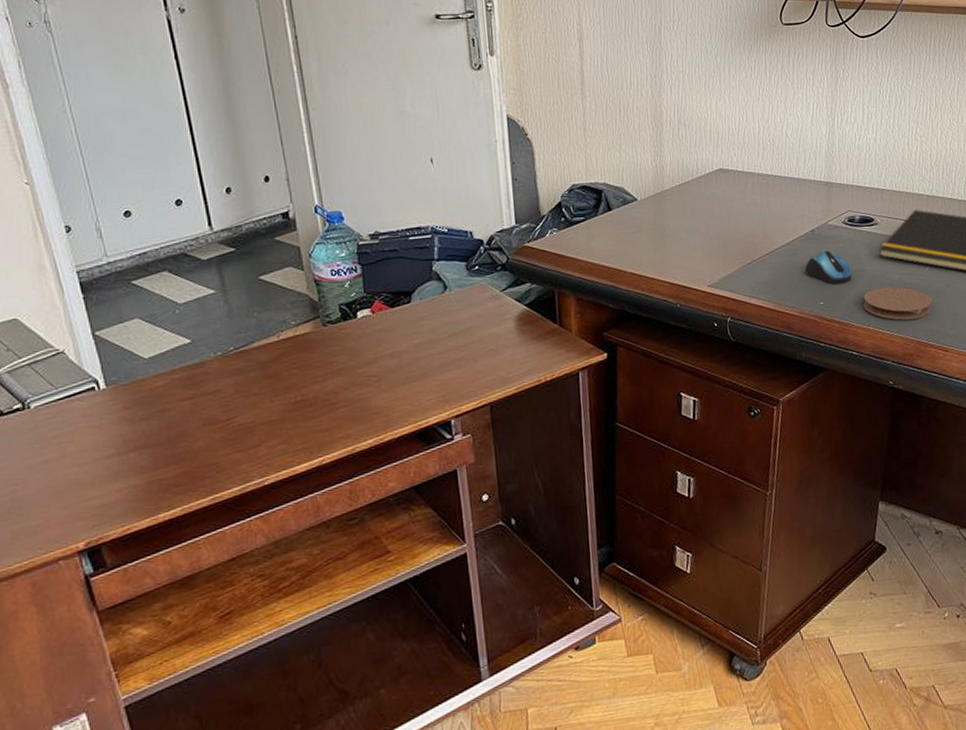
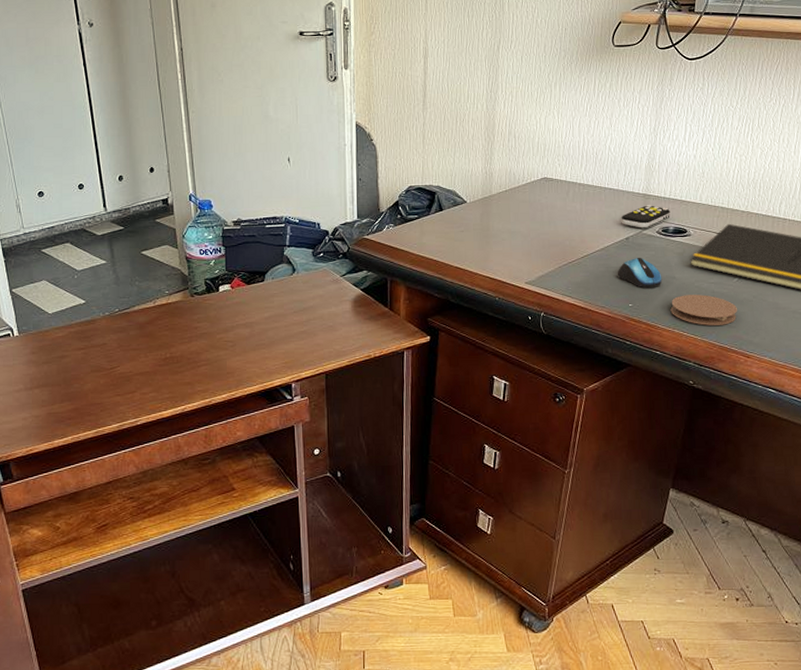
remote control: none [804,193,855,219] -> present [621,205,670,229]

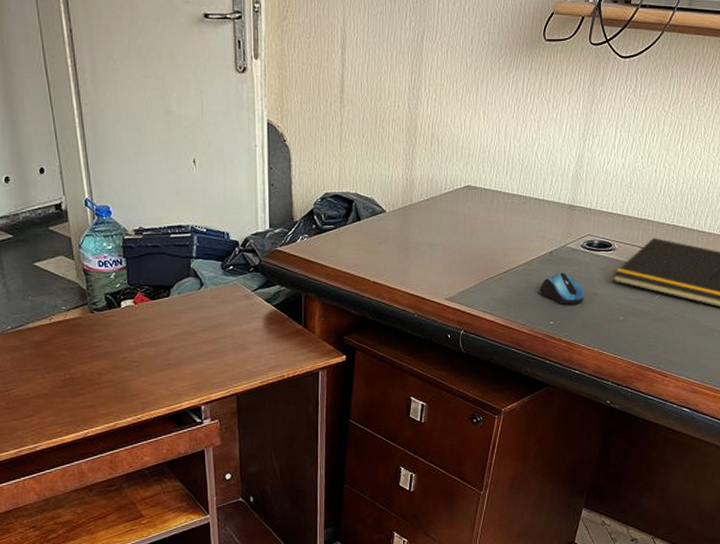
remote control: present [621,205,670,229] -> none [545,217,596,242]
coaster: present [670,294,737,326] -> none [591,312,657,344]

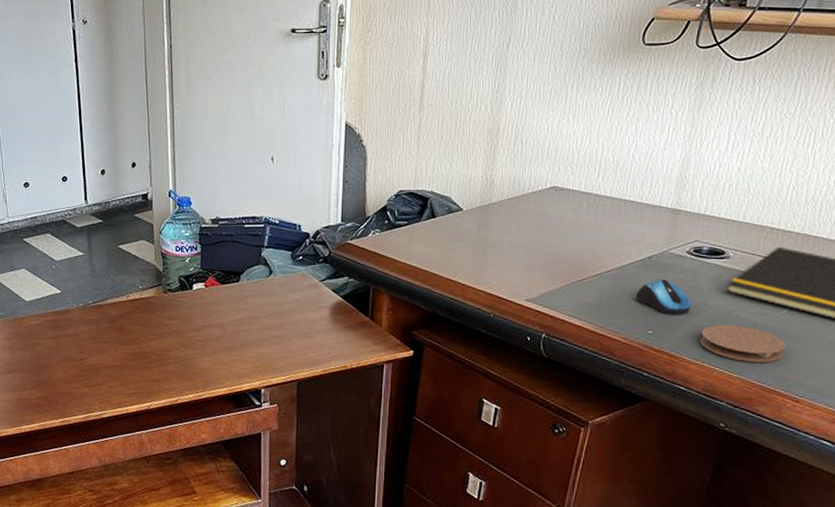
coaster: none [591,312,657,344] -> present [700,325,785,363]

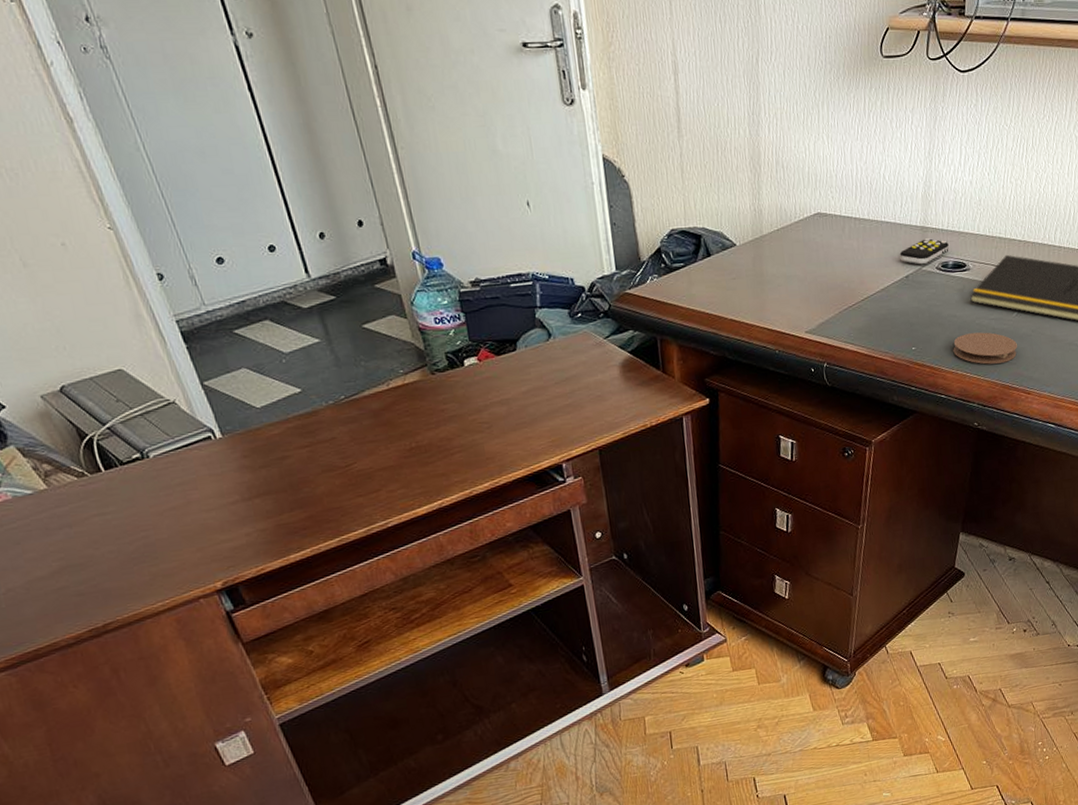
computer mouse: present [635,279,691,314] -> none [898,296,944,329]
remote control: none [643,221,705,247] -> present [899,238,949,265]

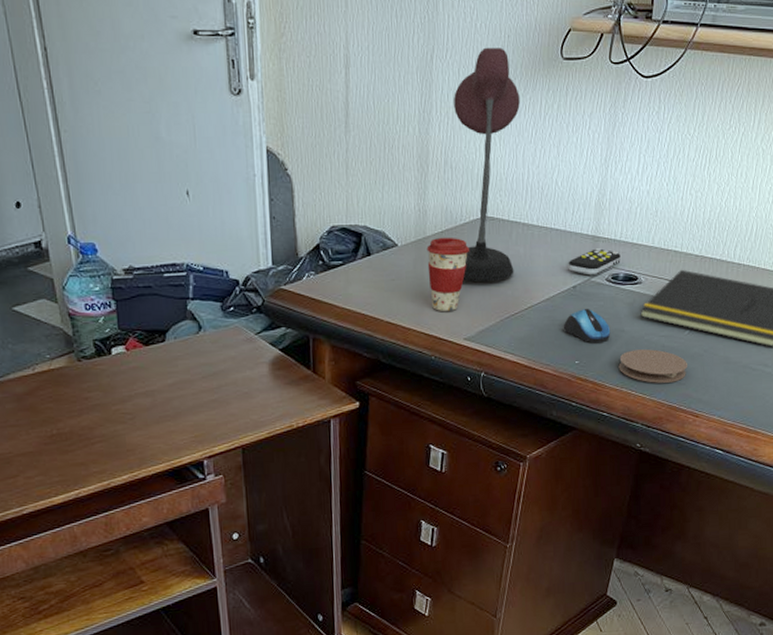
coffee cup: none [764,234,806,307] -> present [427,237,470,312]
desk lamp: none [781,48,849,277] -> present [454,47,520,283]
computer mouse: none [898,296,944,329] -> present [563,308,611,342]

